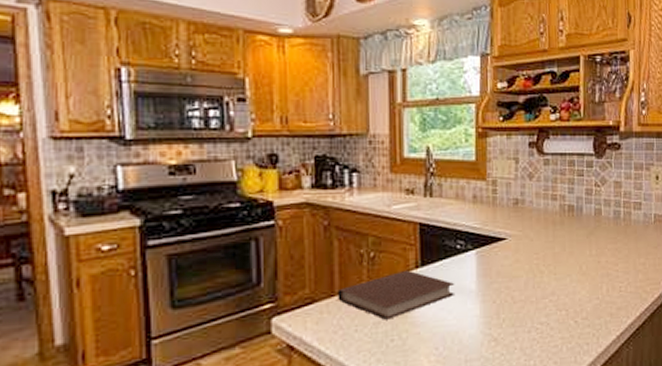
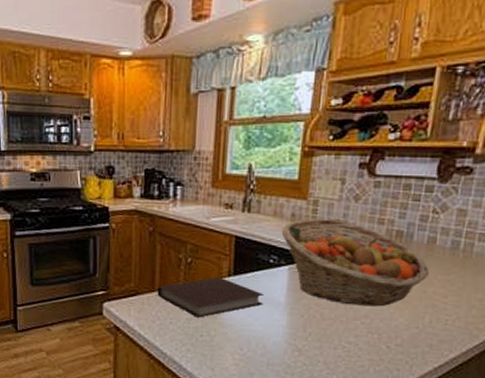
fruit basket: none [465,198,600,284] -> present [281,218,429,307]

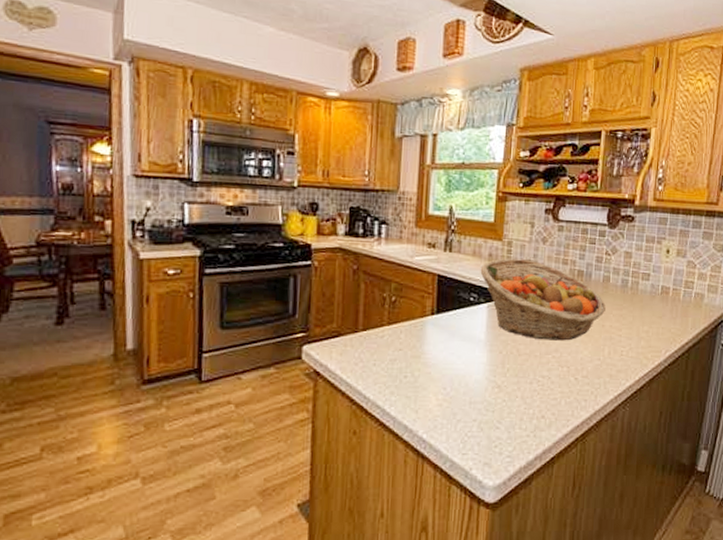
notebook: present [157,278,265,318] -> none [360,316,466,358]

